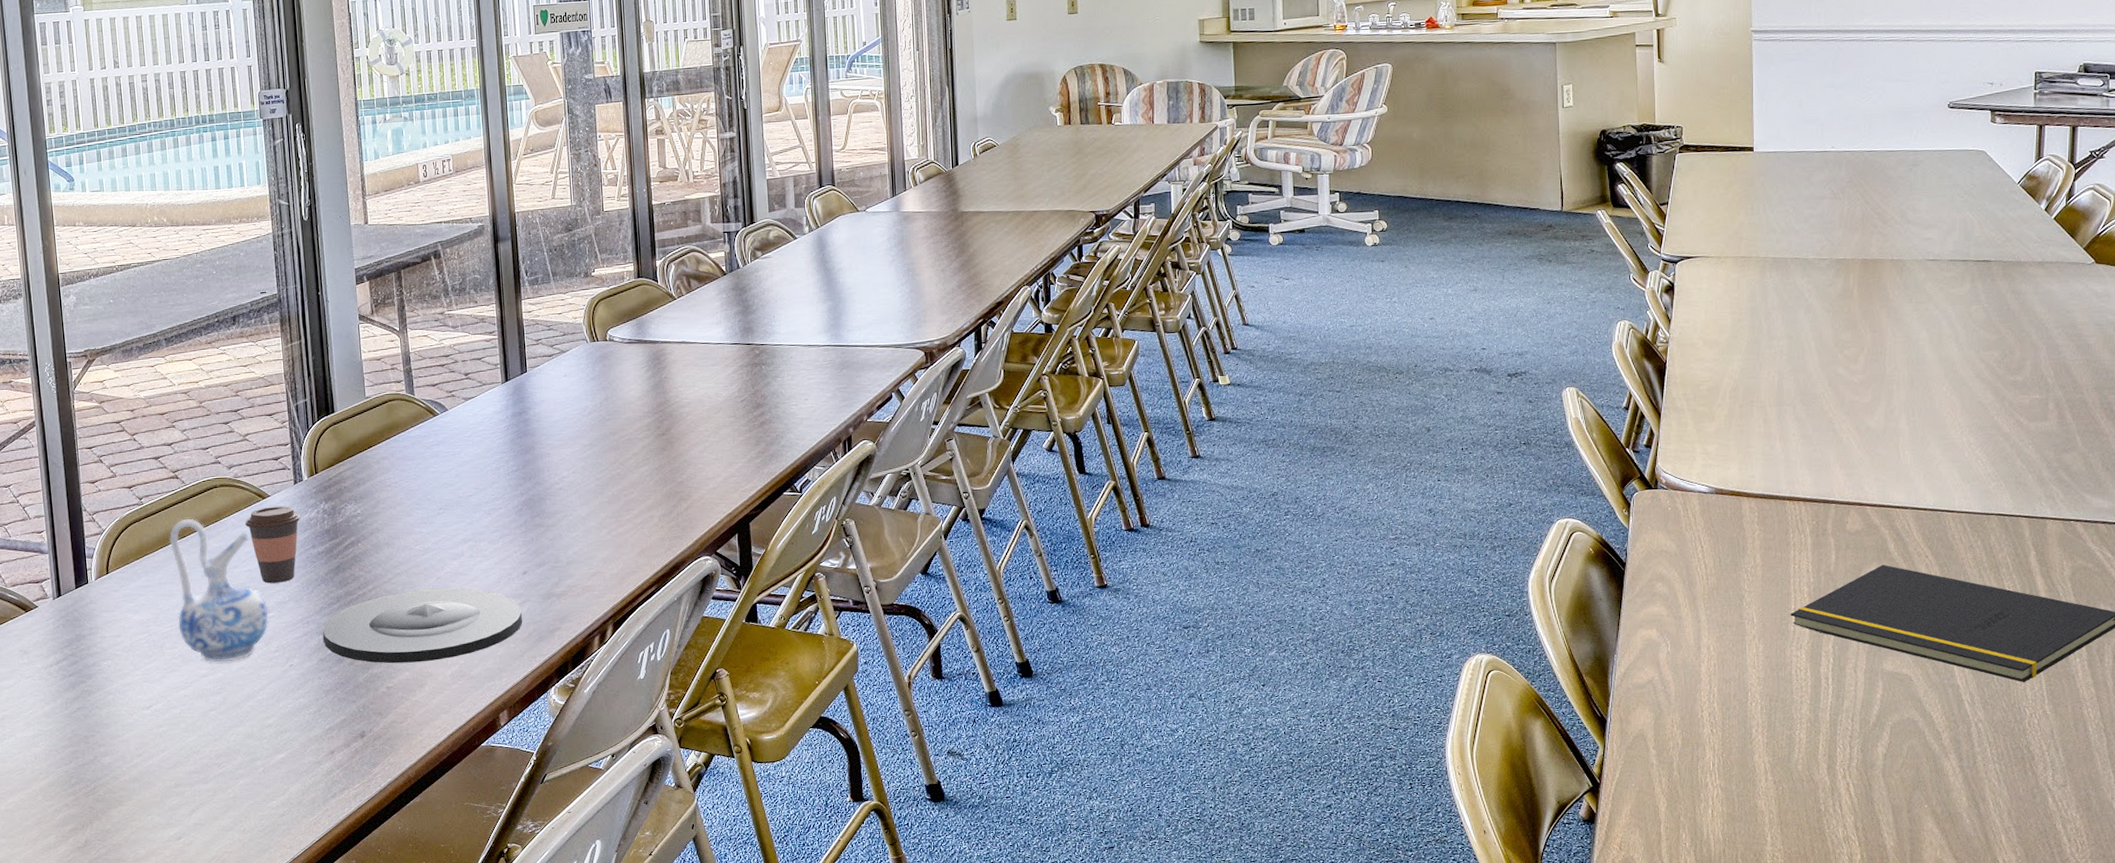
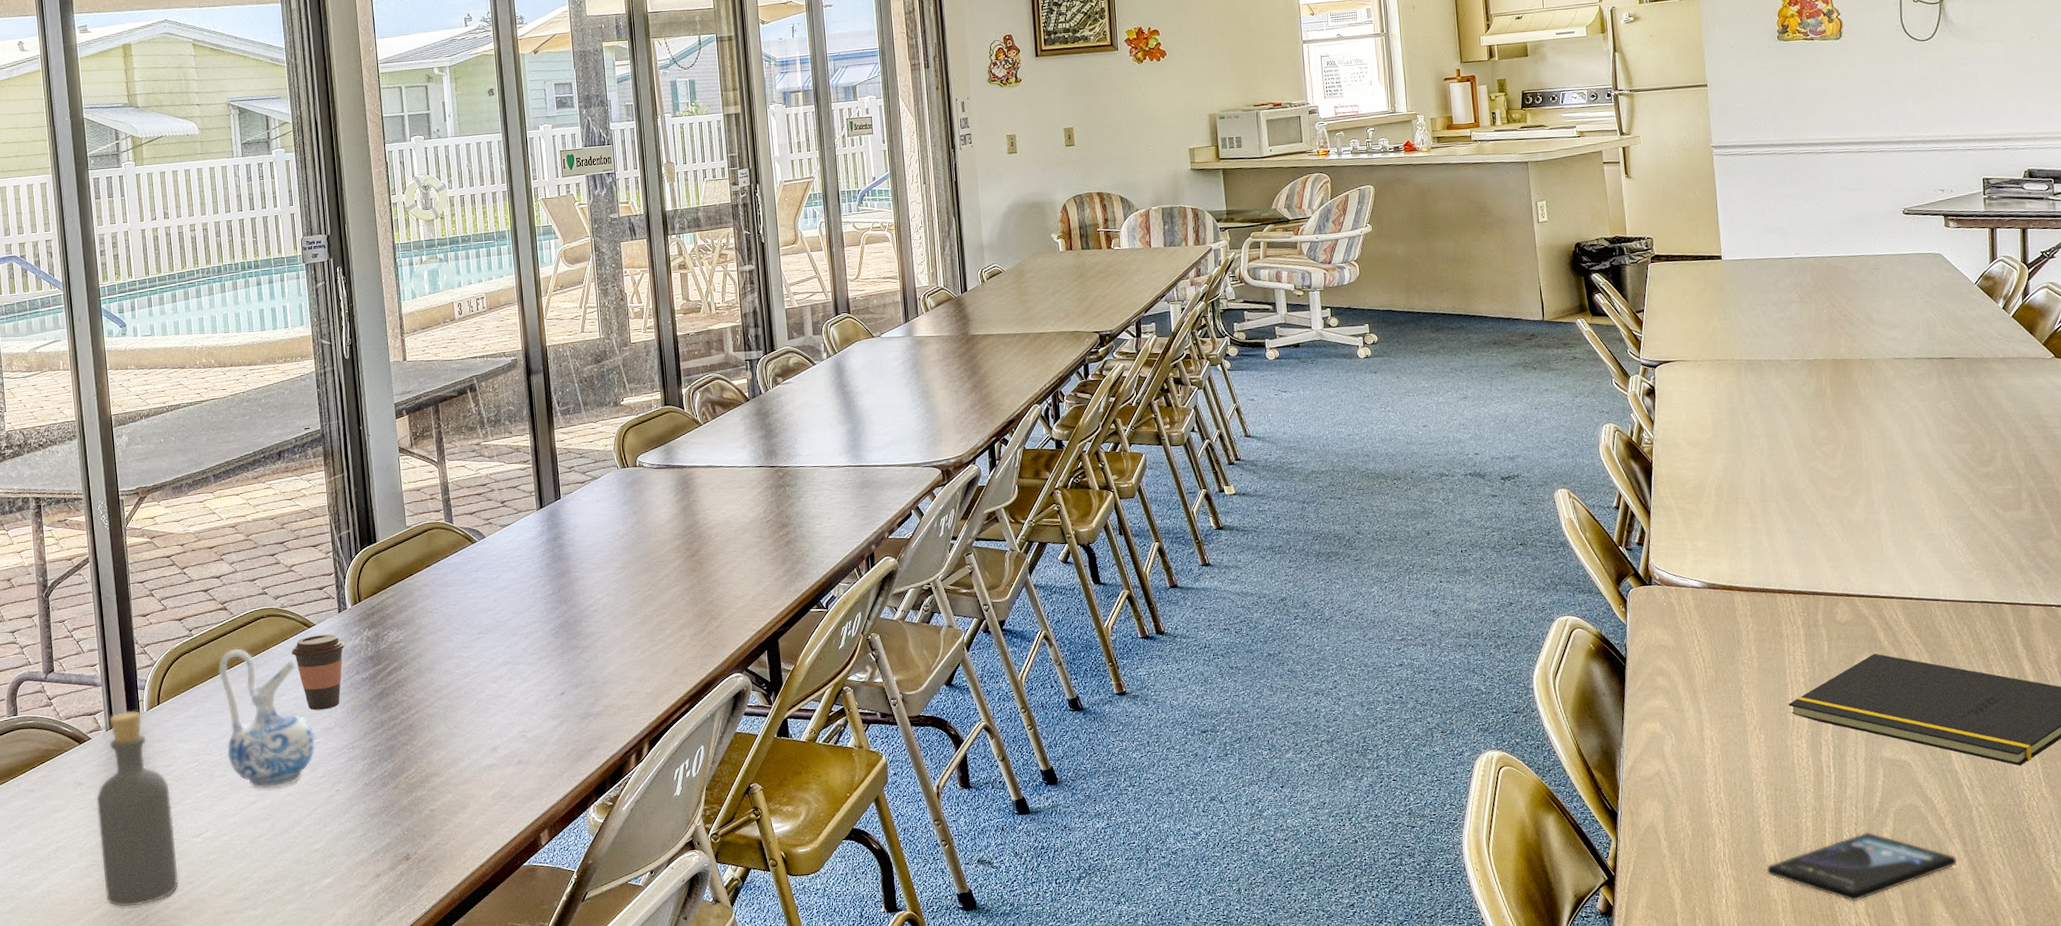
bottle: none [43,580,128,778] -> present [96,711,179,907]
plate: present [322,588,522,664] -> none [367,710,561,786]
smartphone: none [1755,745,1952,815] -> present [1766,831,1958,902]

